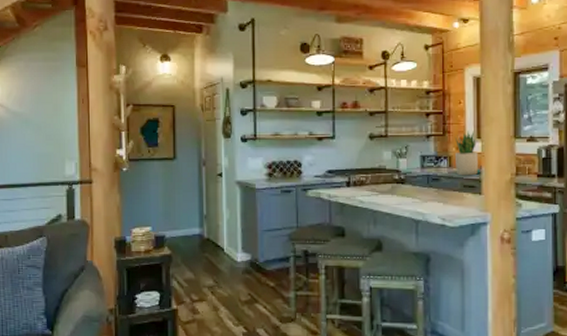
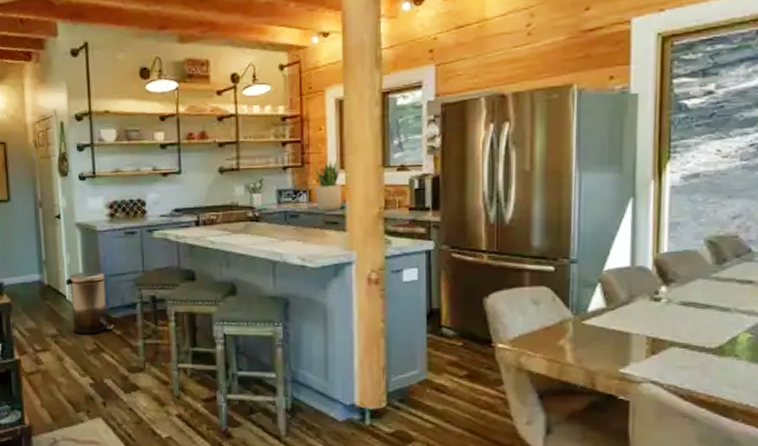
pedal bin: none [224,226,269,287] -> present [65,271,115,336]

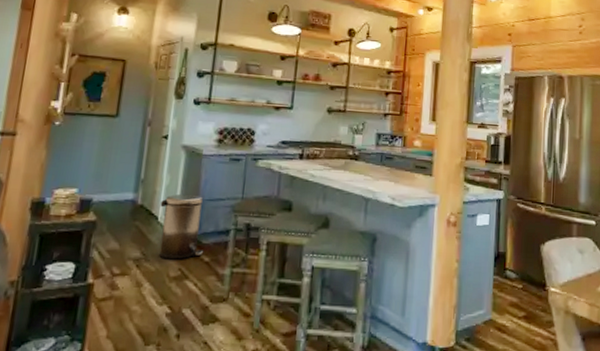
planter: present [315,160,341,211] -> none [409,113,432,157]

